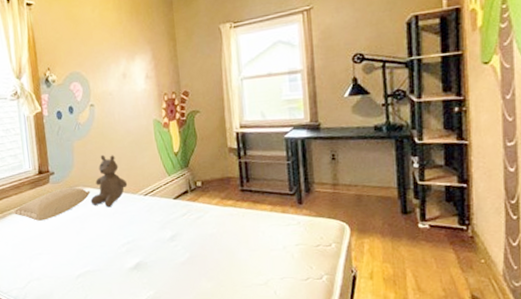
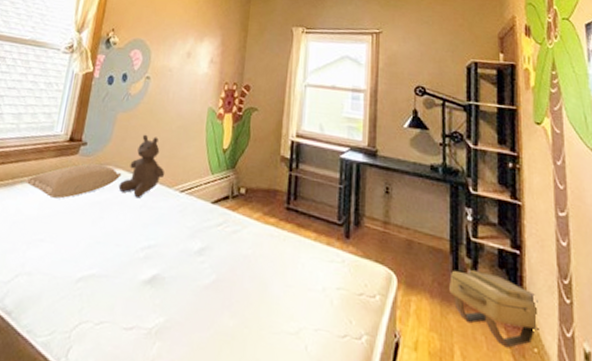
backpack: none [399,207,486,264] -> present [449,269,539,348]

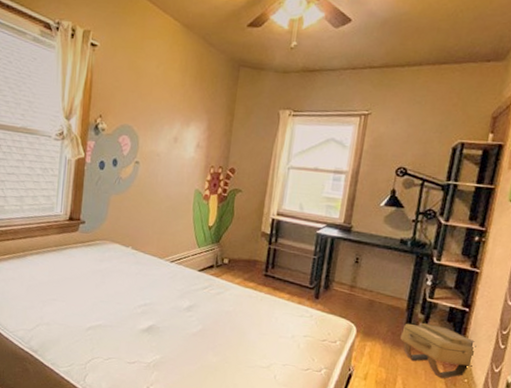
pillow: present [24,163,122,199] -> none [34,238,118,268]
teddy bear: present [118,134,165,197] -> none [116,213,157,266]

